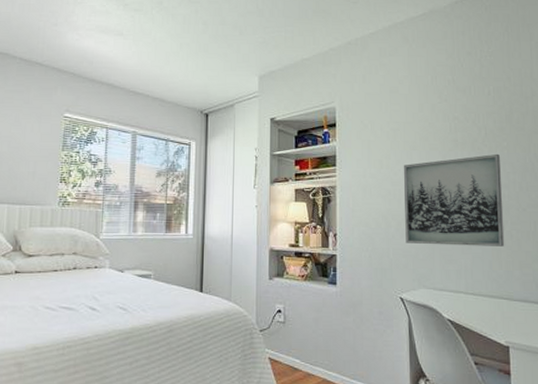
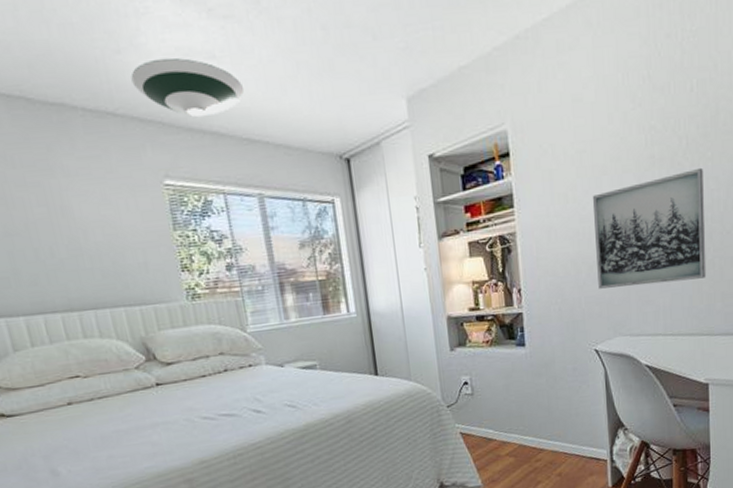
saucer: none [60,31,139,72] -> present [131,57,245,117]

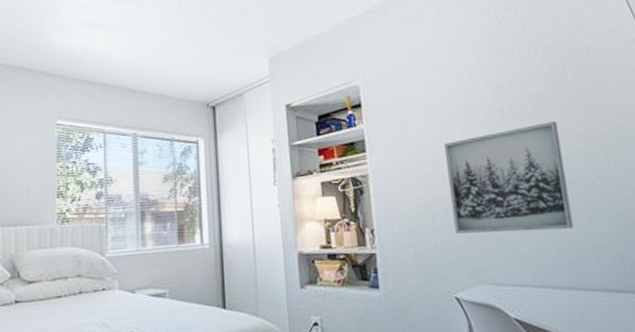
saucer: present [131,57,245,117] -> none [46,28,133,72]

